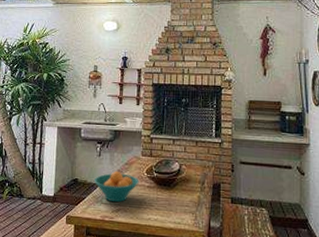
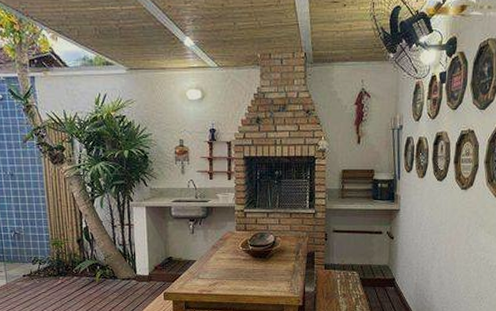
fruit bowl: present [94,171,139,203] -> none [189,247,235,277]

